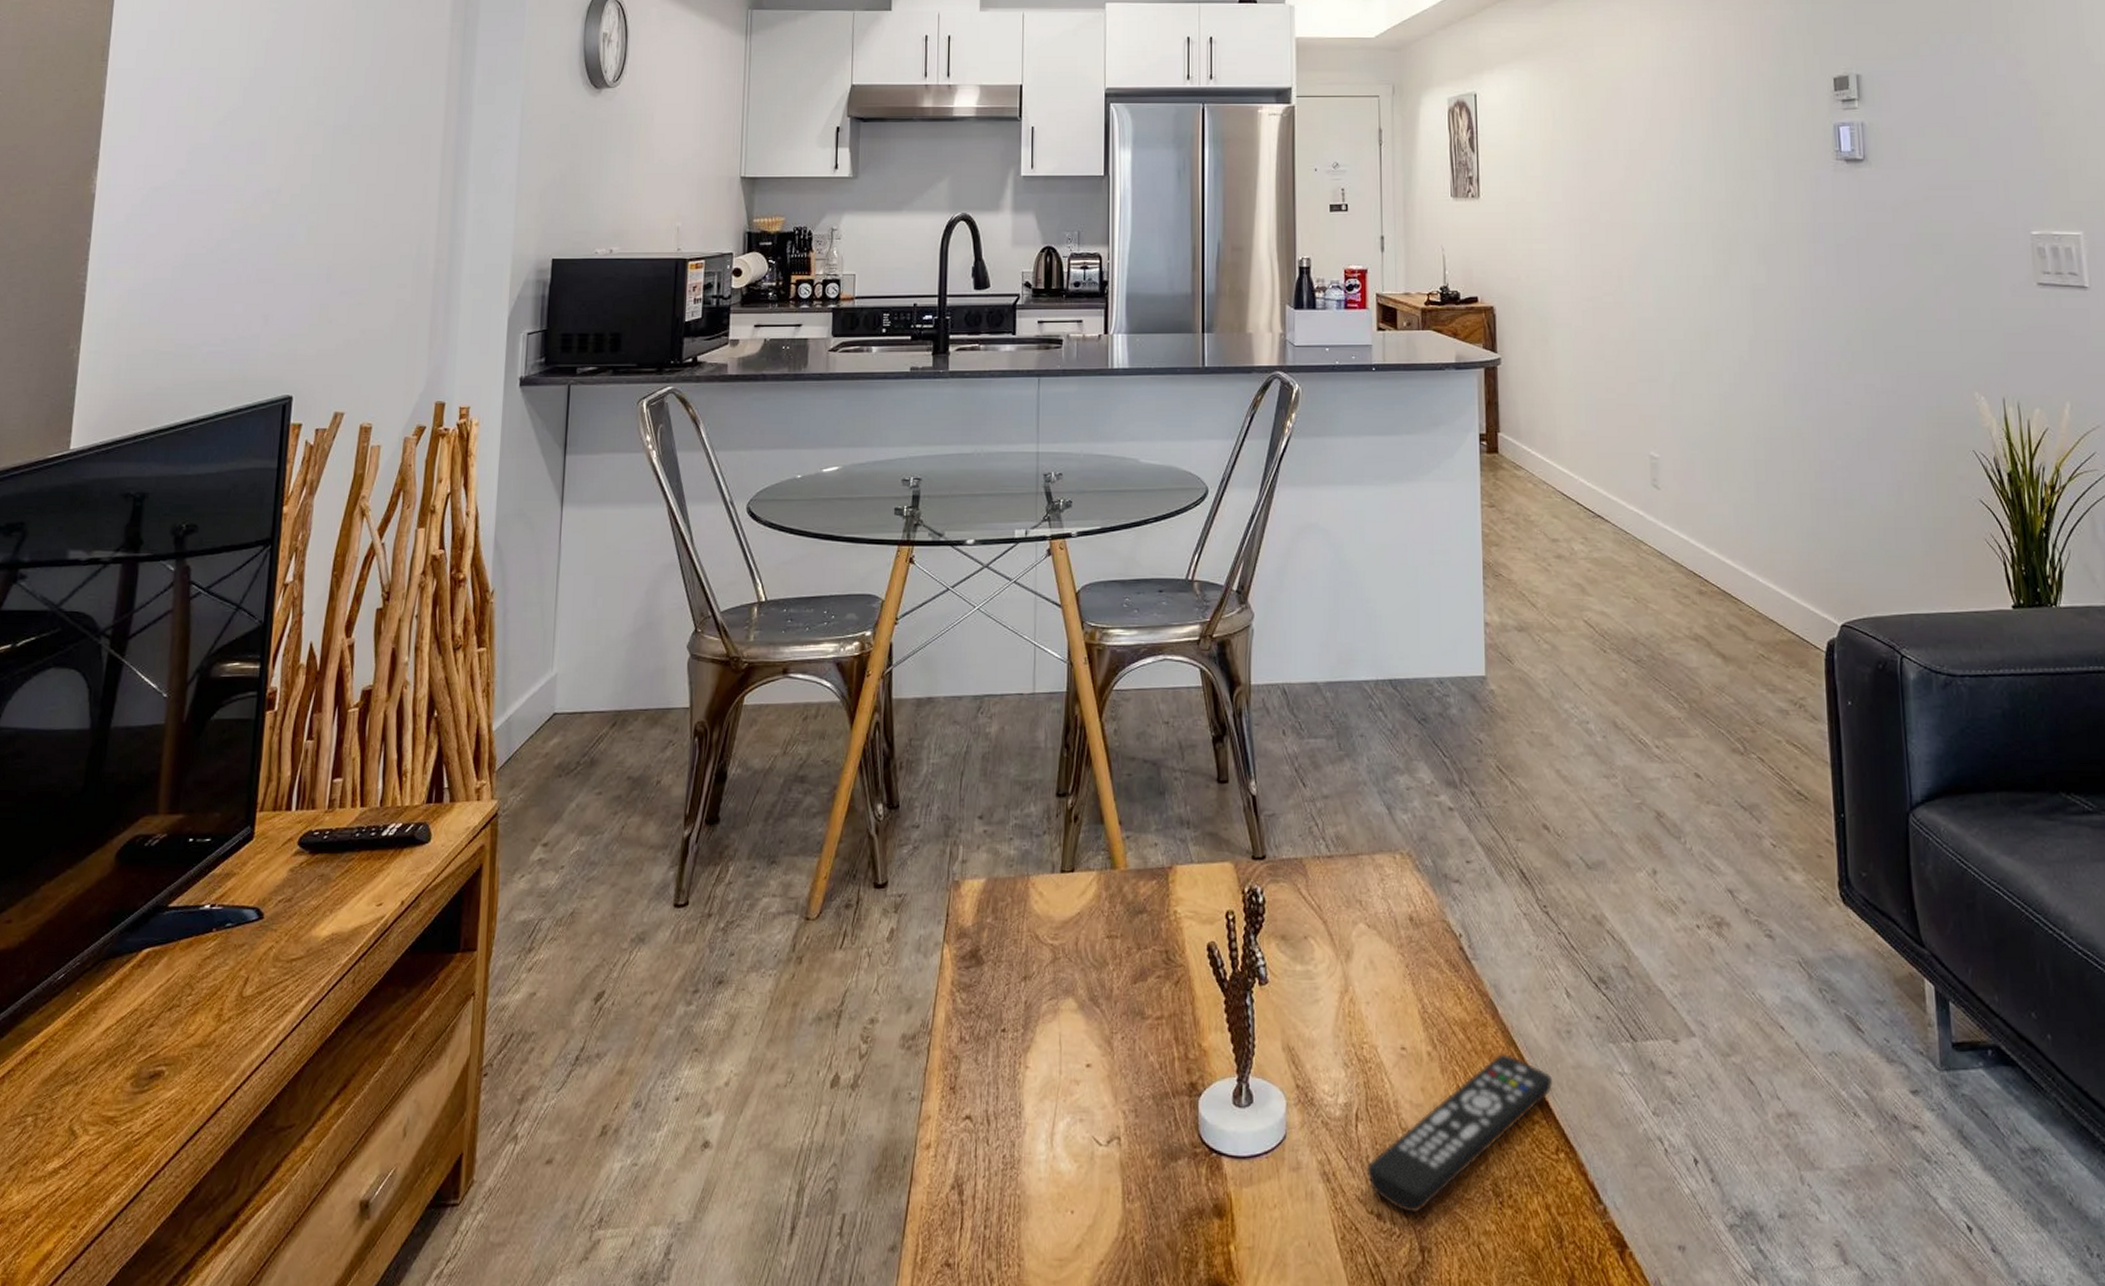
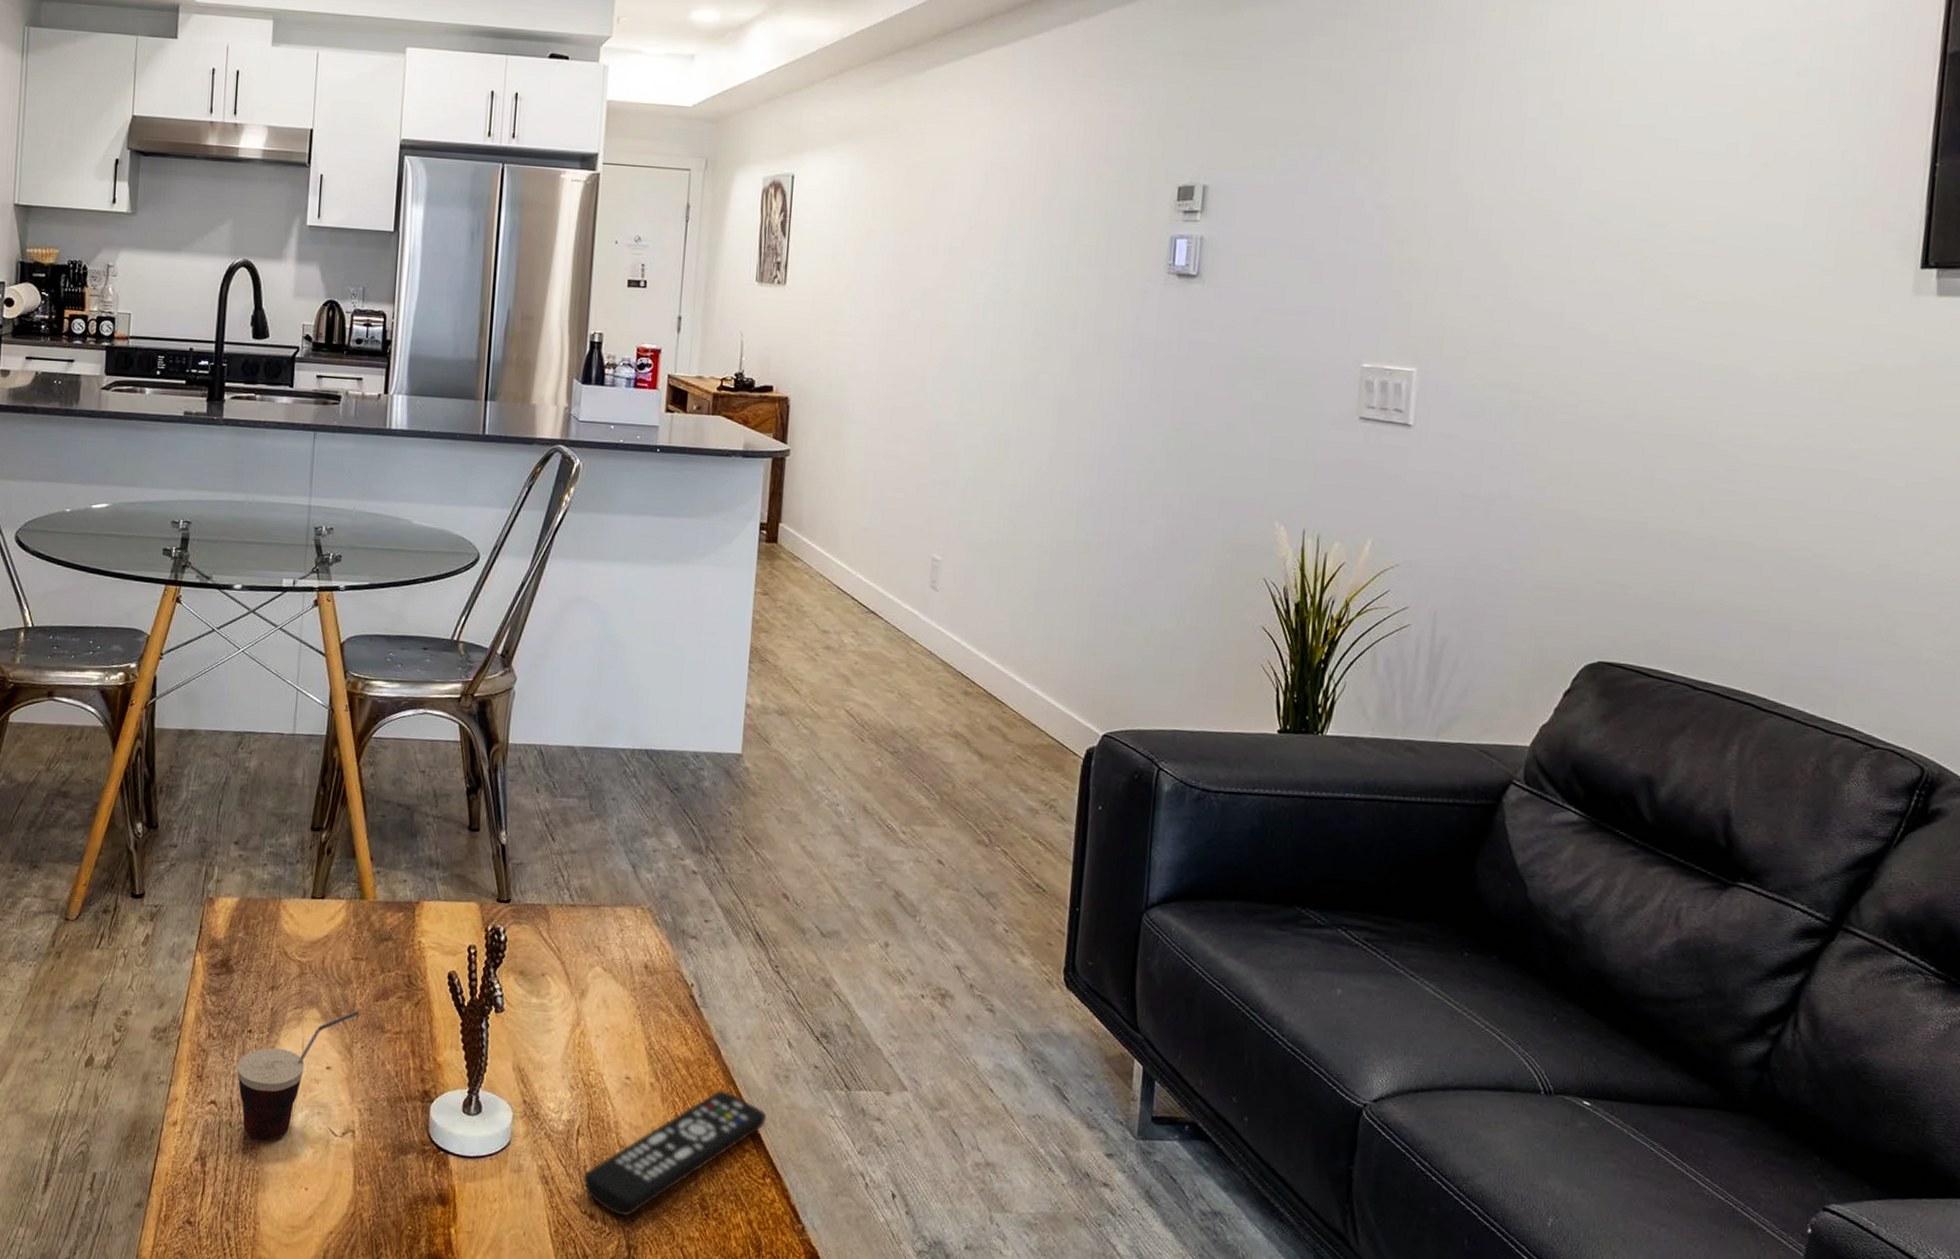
cup: none [991,995,1118,1158] -> present [236,1010,360,1141]

